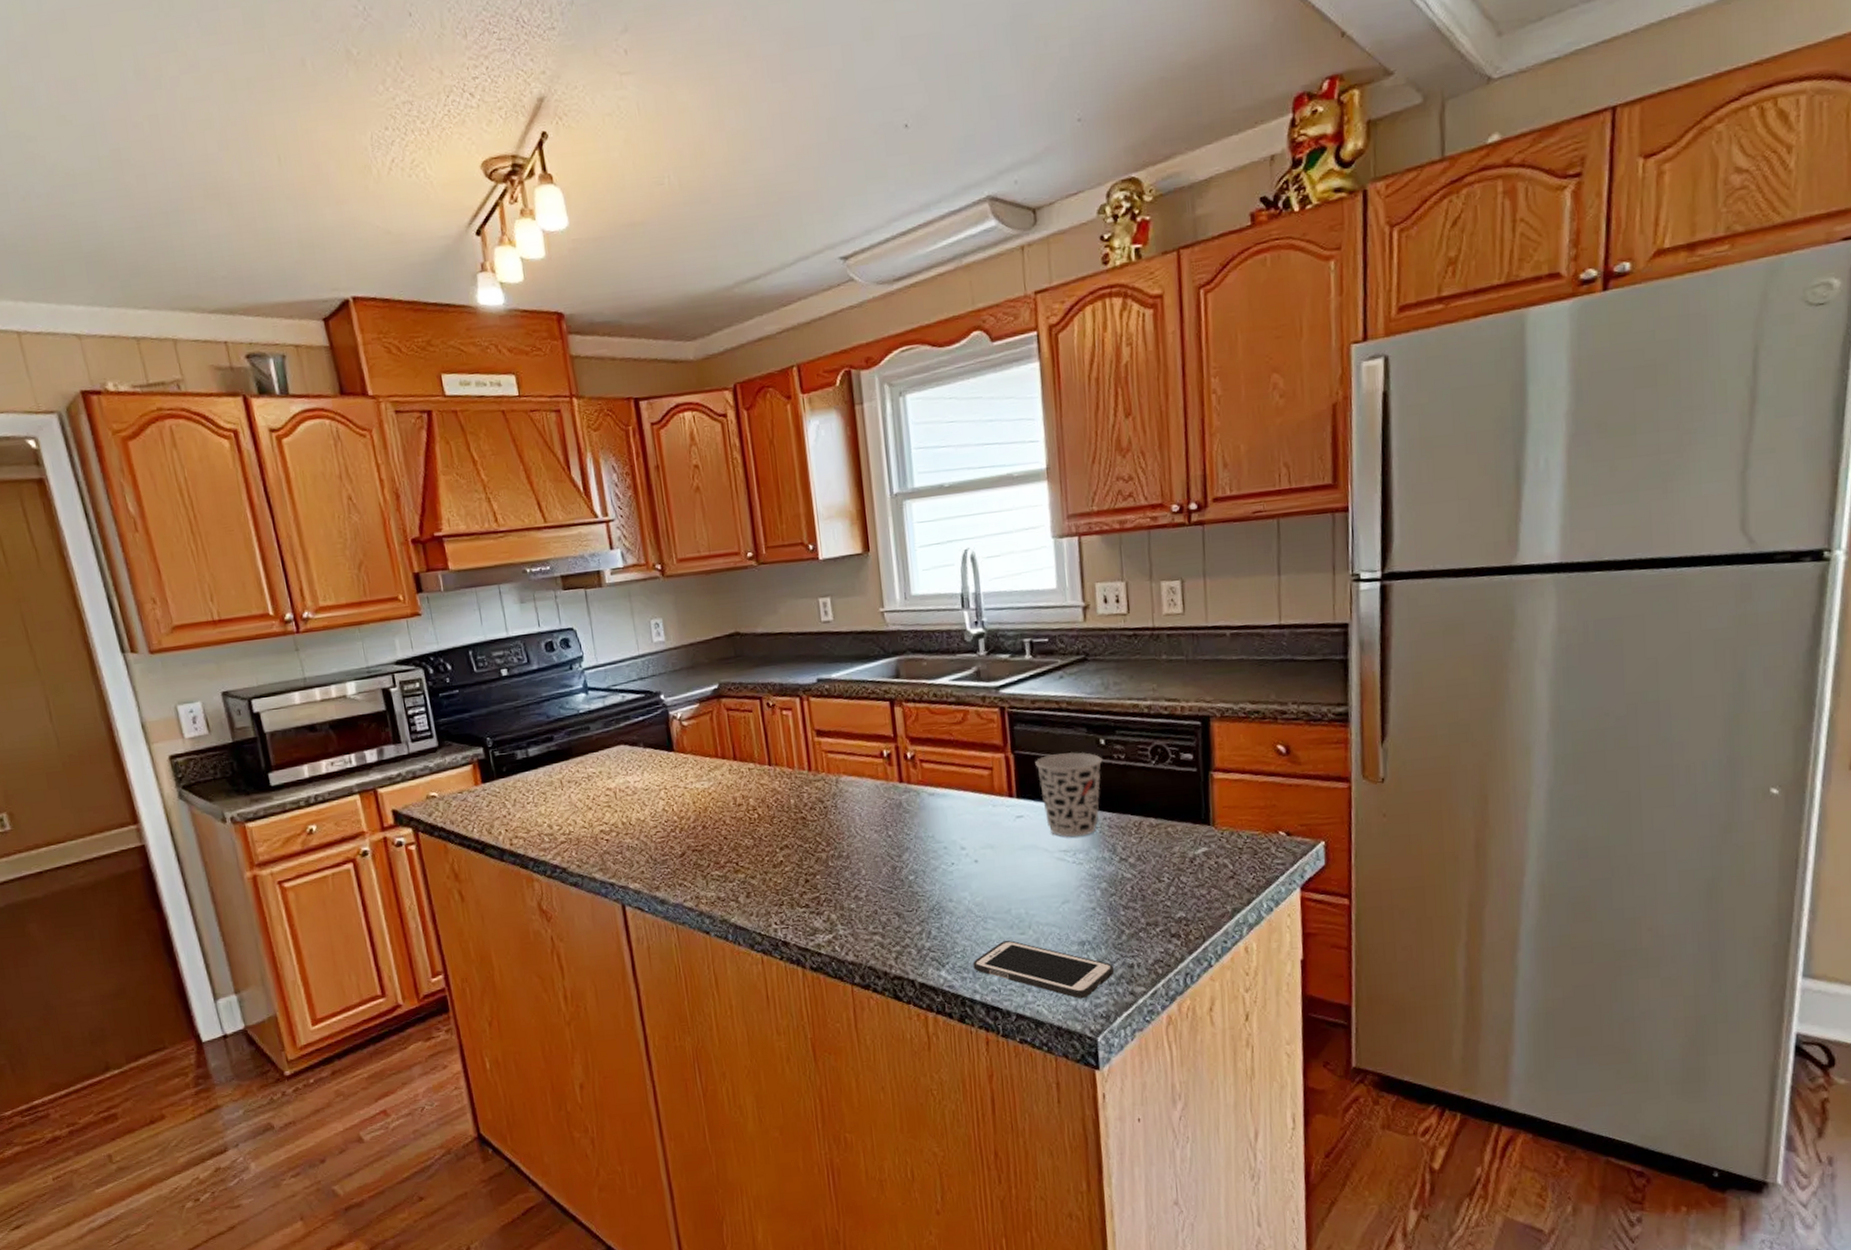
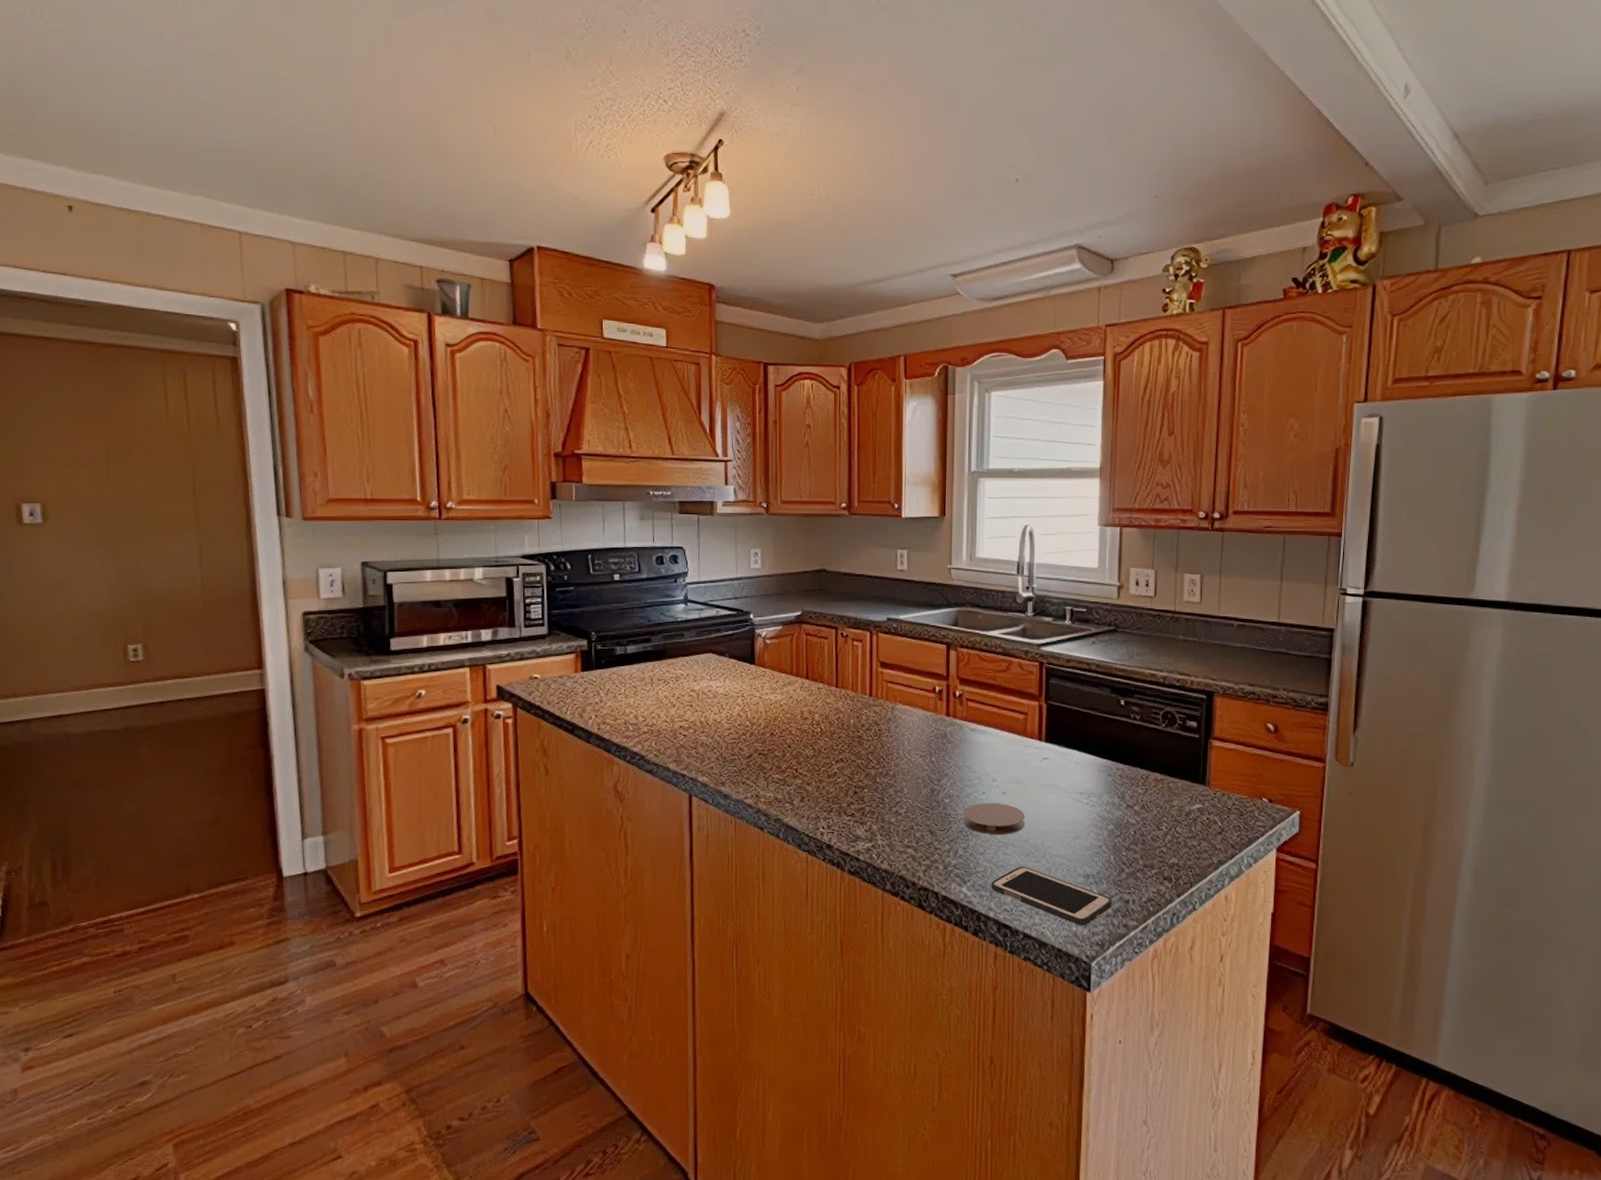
coaster: none [932,873,1004,910] -> present [963,803,1025,835]
cup: present [1035,752,1103,838] -> none [1064,708,1121,782]

